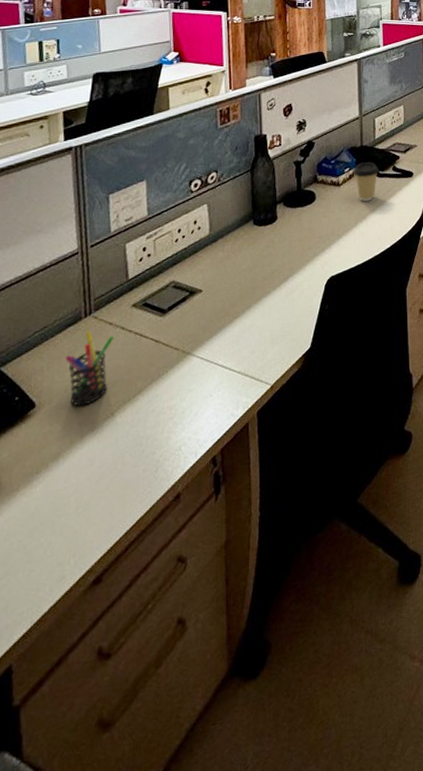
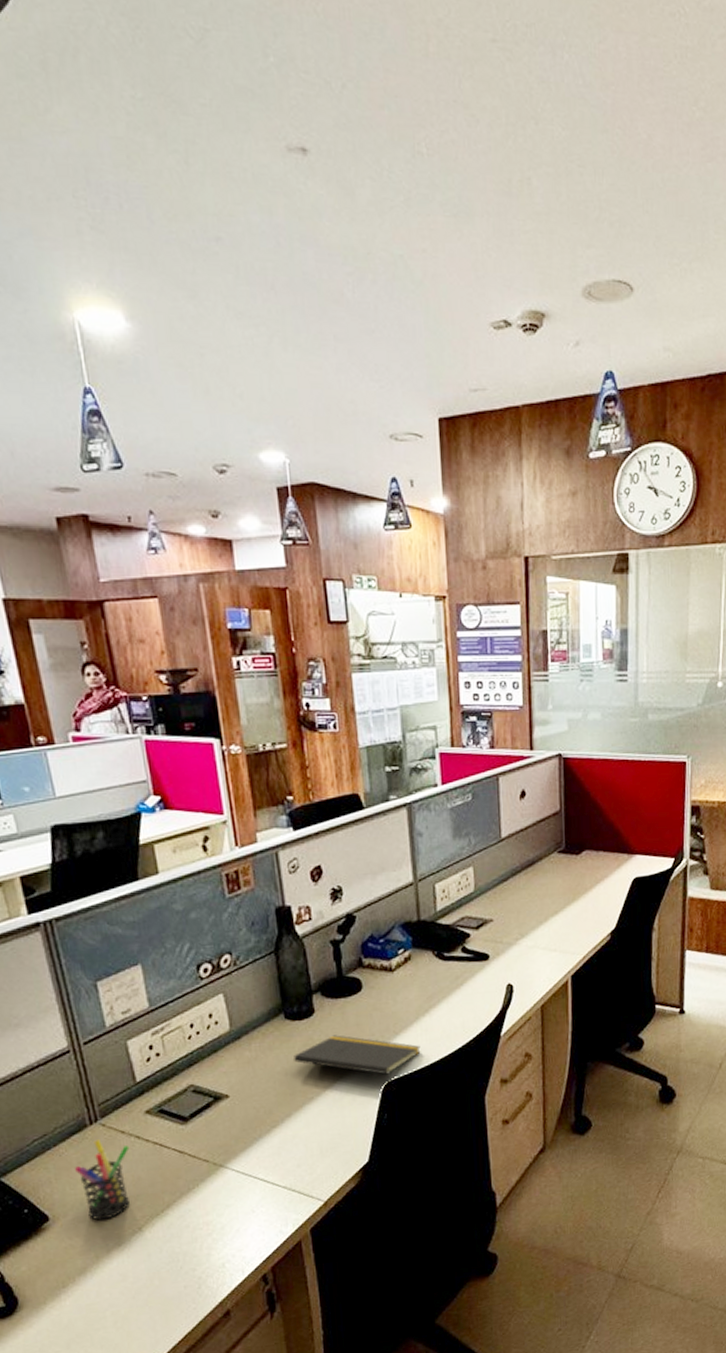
notepad: none [257,238,358,276] -> present [294,1035,421,1080]
coffee cup: present [354,162,379,201] -> none [410,941,444,991]

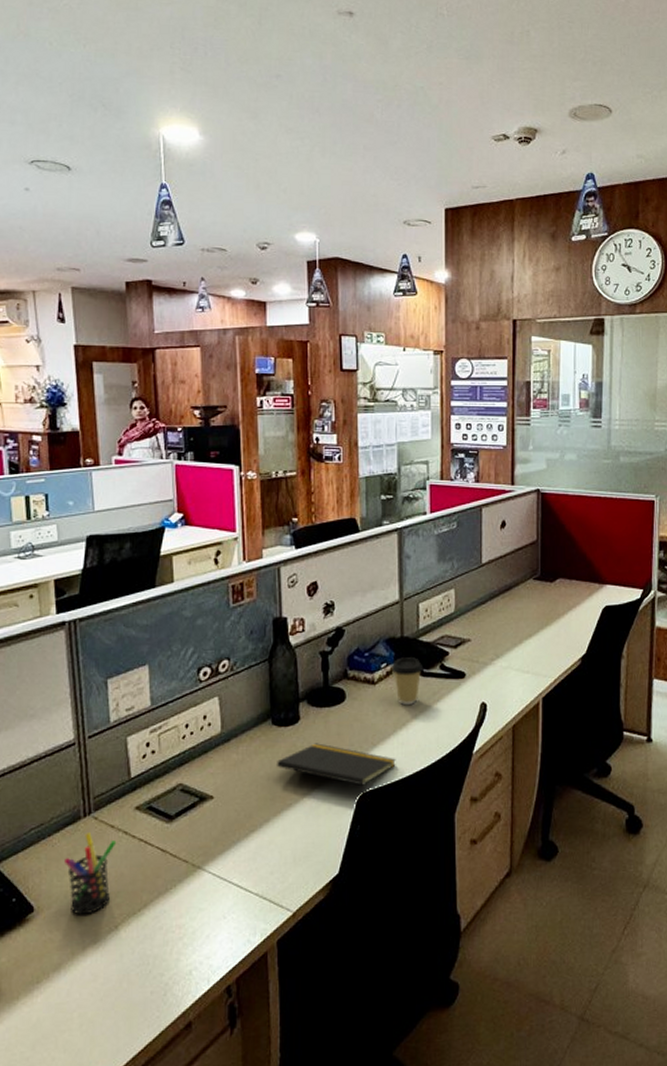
coffee cup: none [410,941,444,991] -> present [392,657,424,705]

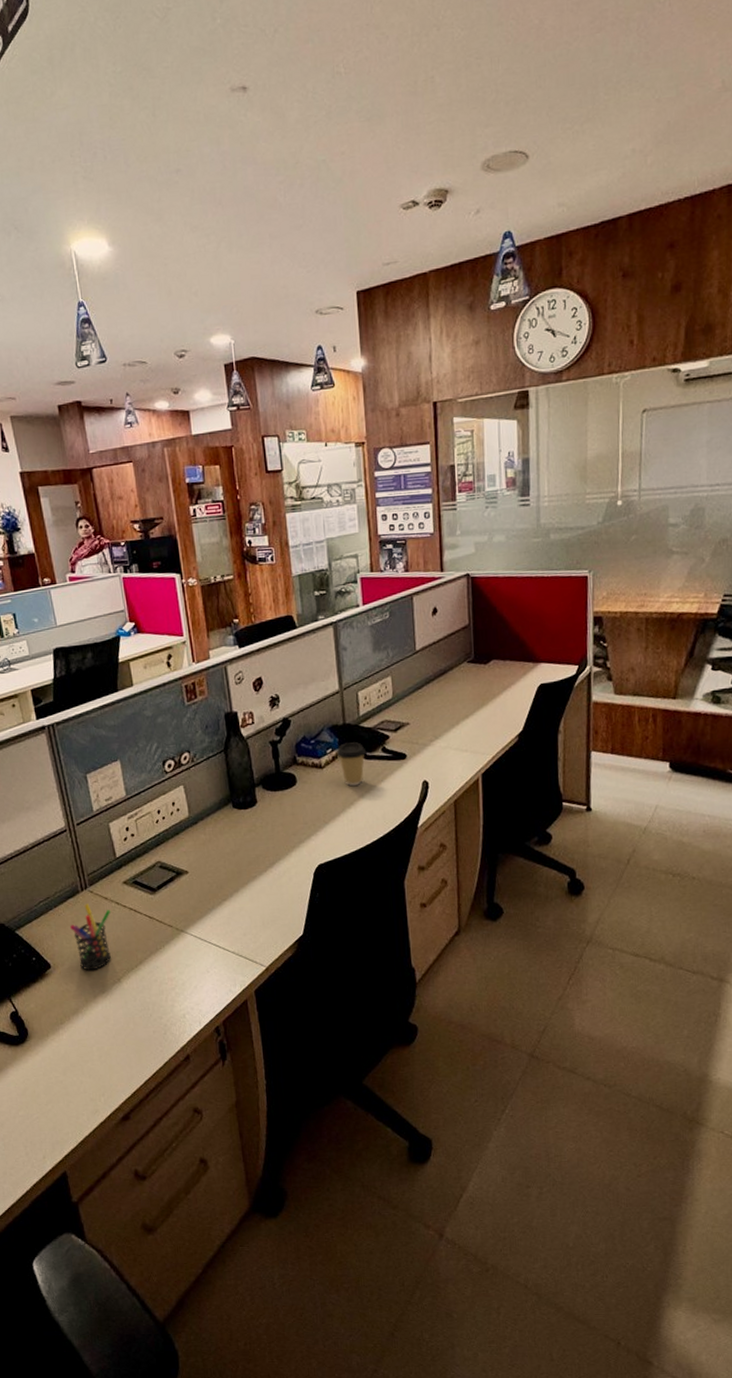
notepad: present [277,743,396,791] -> none [240,822,347,863]

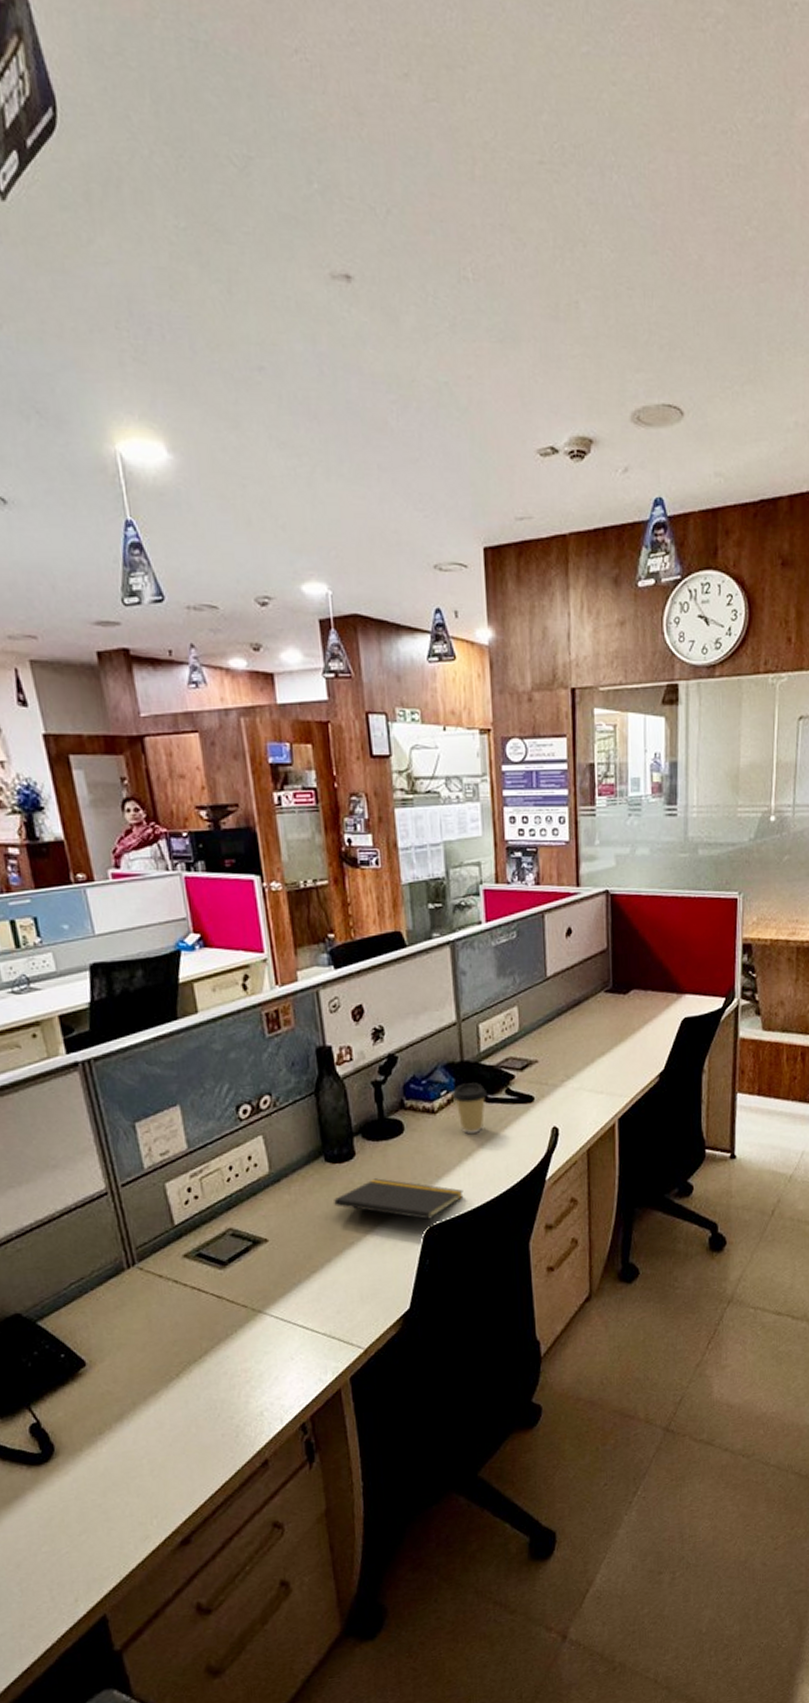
pen holder: present [69,904,111,971] -> none [111,1284,168,1366]
notepad: none [240,822,347,863] -> present [334,1178,464,1225]

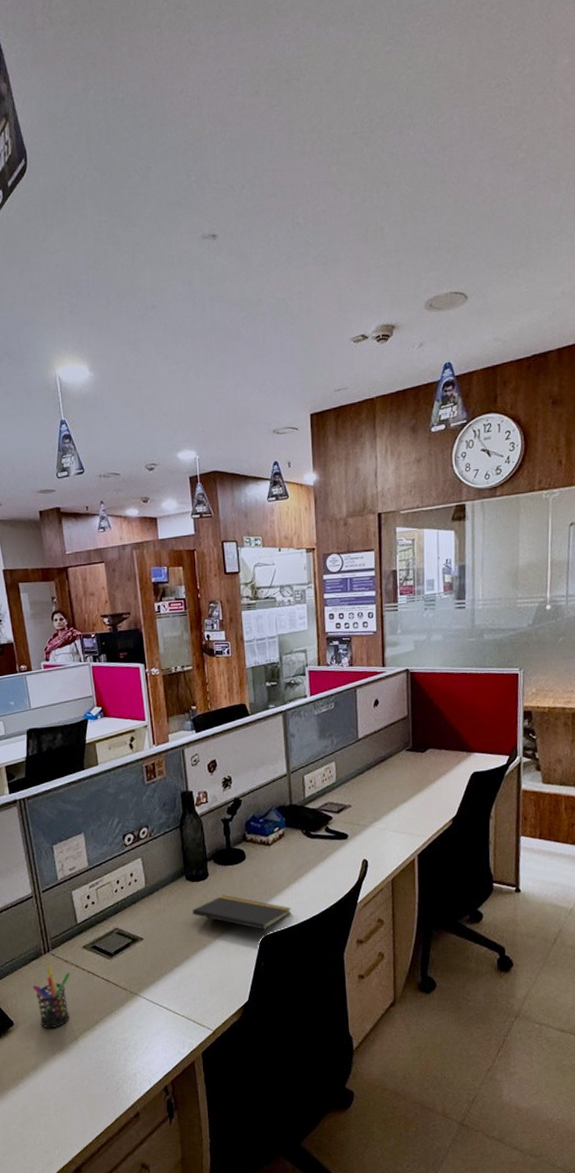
pen holder: none [111,1284,168,1366] -> present [32,966,71,1029]
coffee cup: present [453,1083,488,1134] -> none [284,822,311,862]

